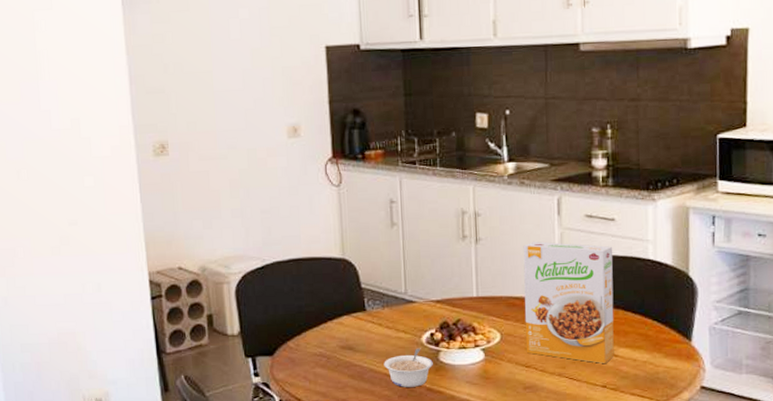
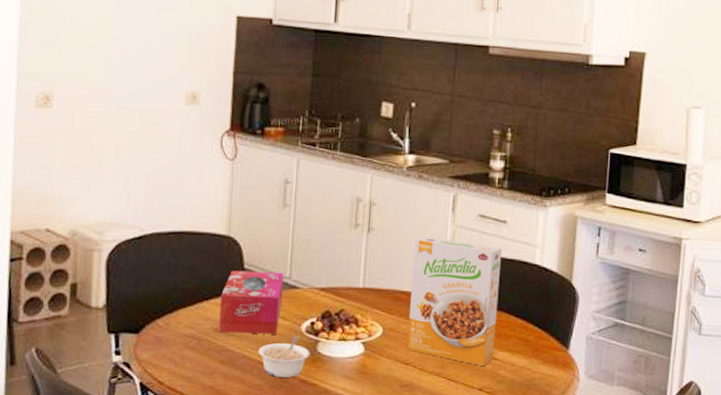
tissue box: none [343,289,401,349] -> present [219,270,284,334]

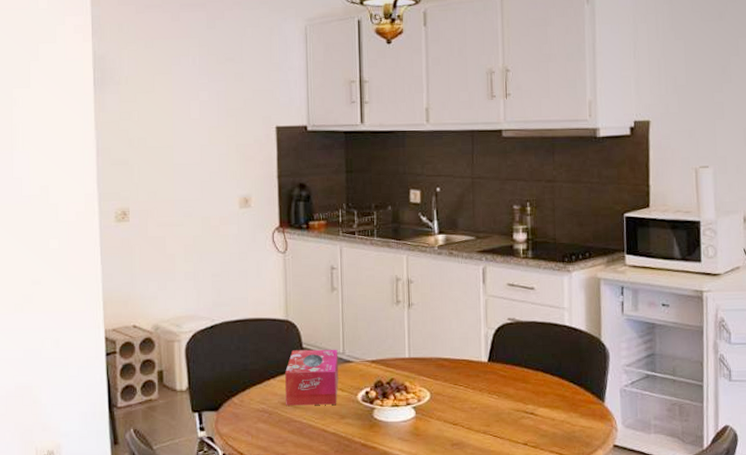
legume: present [258,336,310,378] -> none [322,405,368,443]
cereal box: present [407,237,502,366] -> none [451,307,535,422]

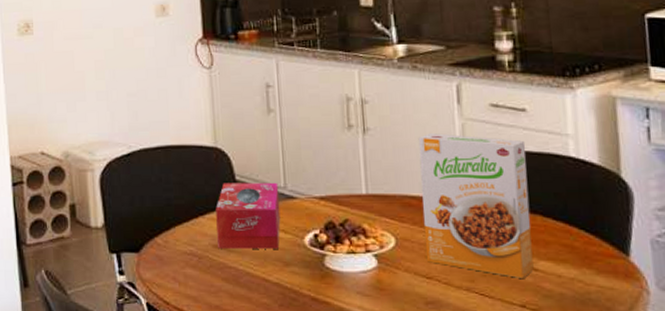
cereal box: none [451,307,535,422] -> present [418,133,534,278]

